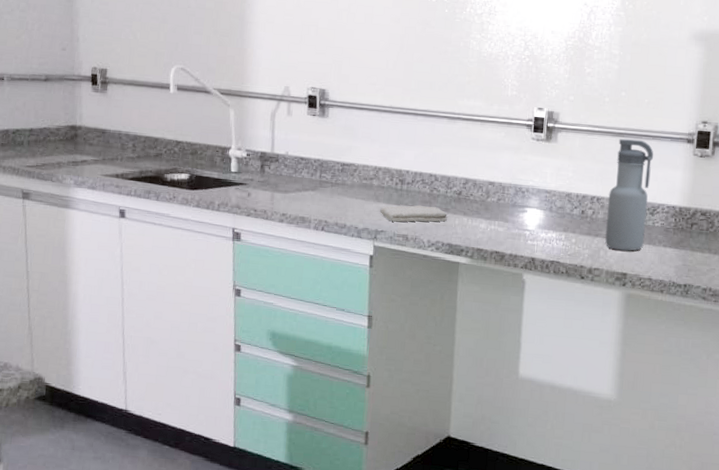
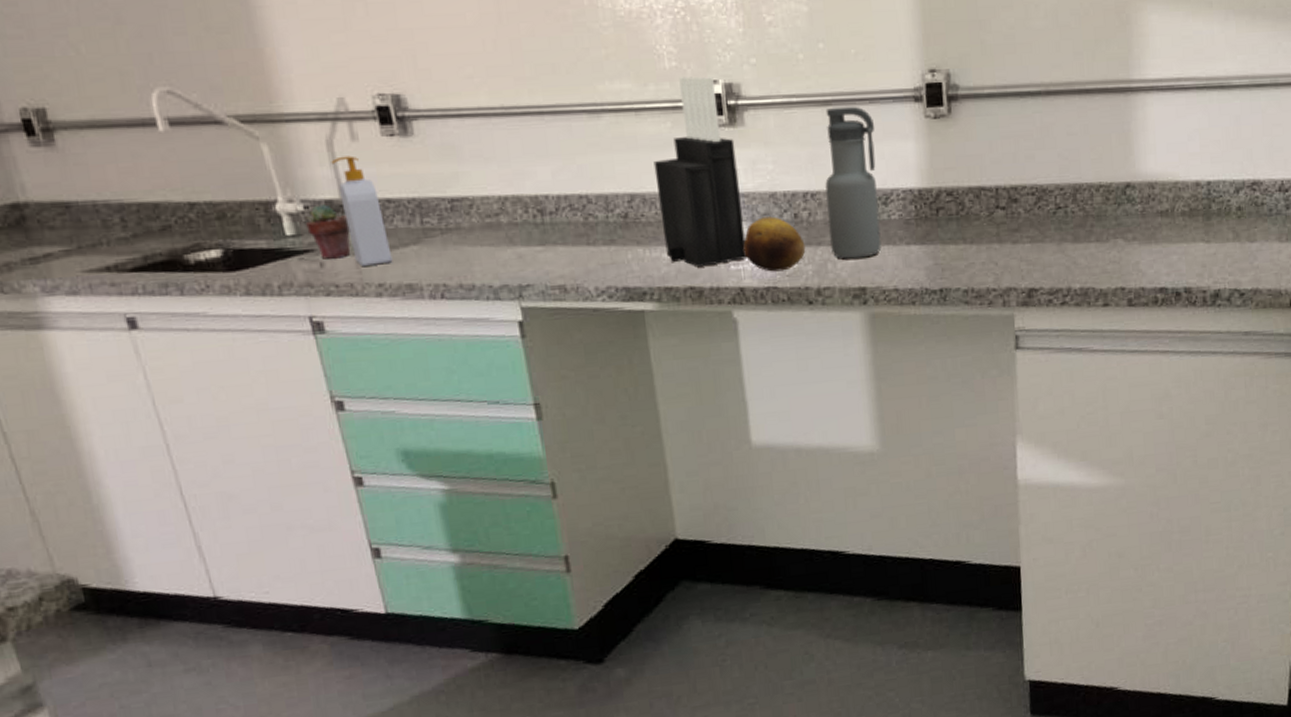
potted succulent: none [245,154,273,192] -> present [305,204,351,259]
soap bottle: none [271,124,296,201] -> present [331,155,393,267]
washcloth: present [380,205,449,222] -> none [519,239,616,270]
knife block: none [483,103,548,239] -> present [653,76,748,267]
fruit: none [540,209,586,251] -> present [743,216,806,272]

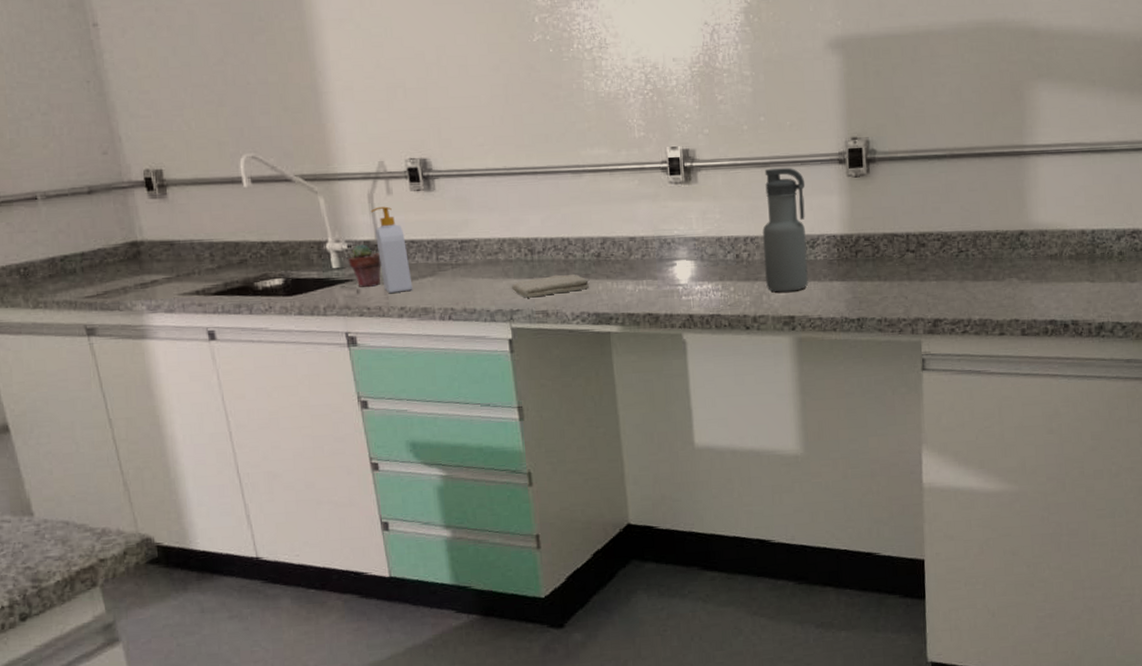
washcloth: none [519,239,616,270] -> present [512,273,590,298]
knife block: present [653,76,748,267] -> none [623,144,697,298]
fruit: present [743,216,806,272] -> none [693,257,745,302]

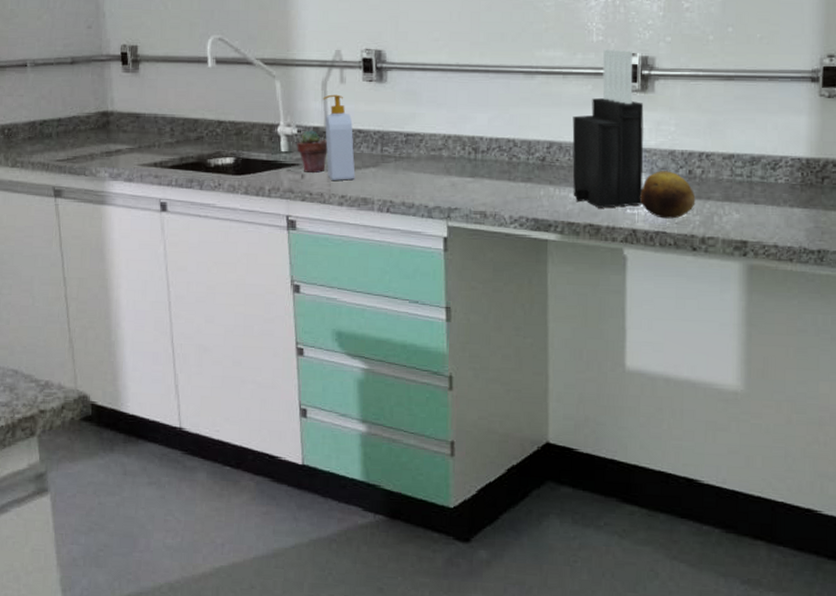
washcloth: present [512,273,590,298] -> none [452,176,532,197]
knife block: none [623,144,697,298] -> present [572,49,644,208]
fruit: none [693,257,745,302] -> present [640,171,696,219]
water bottle: present [762,167,809,292] -> none [719,82,772,215]

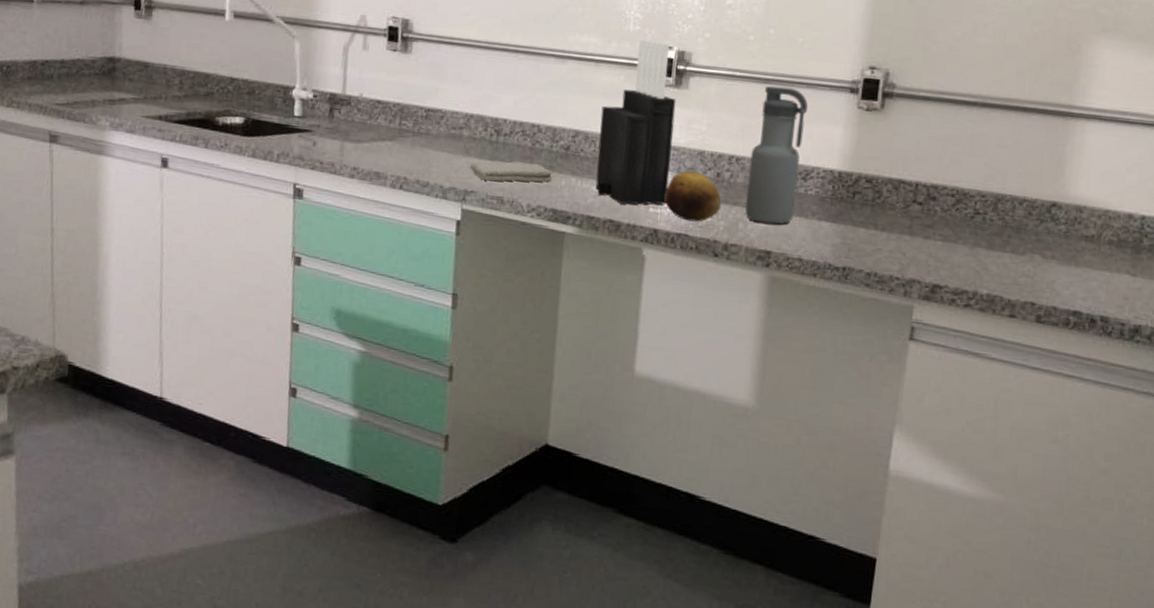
potted succulent: present [297,130,328,173] -> none [311,96,344,141]
soap bottle: present [323,94,355,181] -> none [341,61,372,152]
washcloth: none [452,176,532,197] -> present [470,161,554,183]
water bottle: none [719,82,772,215] -> present [745,86,808,225]

